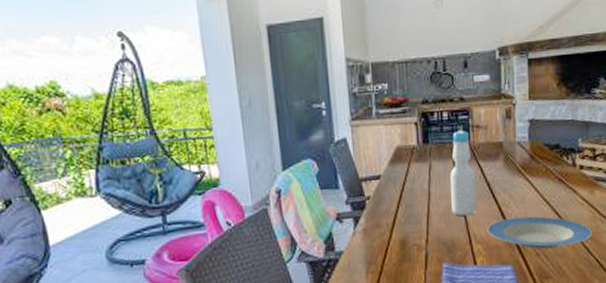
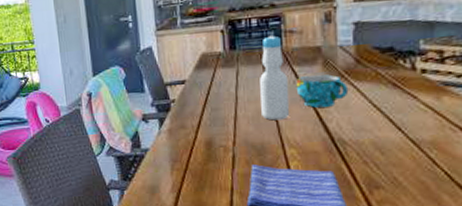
cup: none [481,170,525,203] -> present [296,74,349,108]
plate: present [487,216,592,250] -> none [302,122,439,158]

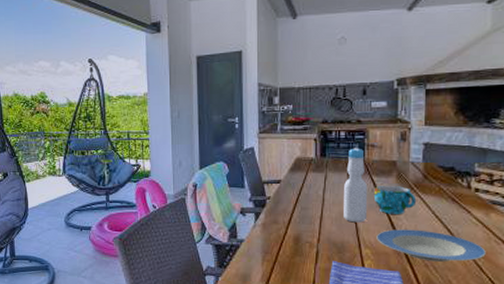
plate: none [302,122,439,158] -> present [376,229,486,262]

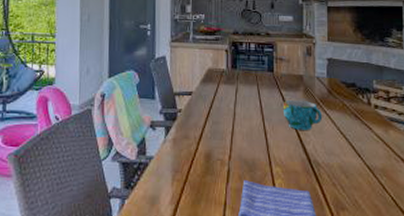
bottle: present [344,148,368,223] -> none [254,61,277,139]
plate: present [376,229,486,262] -> none [286,146,387,180]

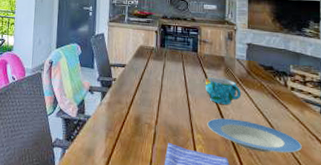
plate: none [286,146,387,180] -> present [207,118,302,154]

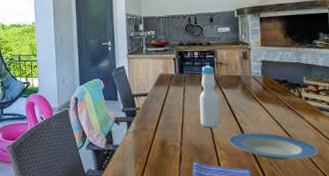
bottle: none [179,42,200,109] -> present [200,65,220,128]
cup: present [205,77,242,105] -> none [224,96,259,120]

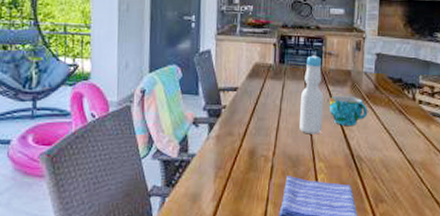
cup: none [224,96,259,120] -> present [329,96,368,126]
plate: present [229,133,319,160] -> none [330,141,426,174]

